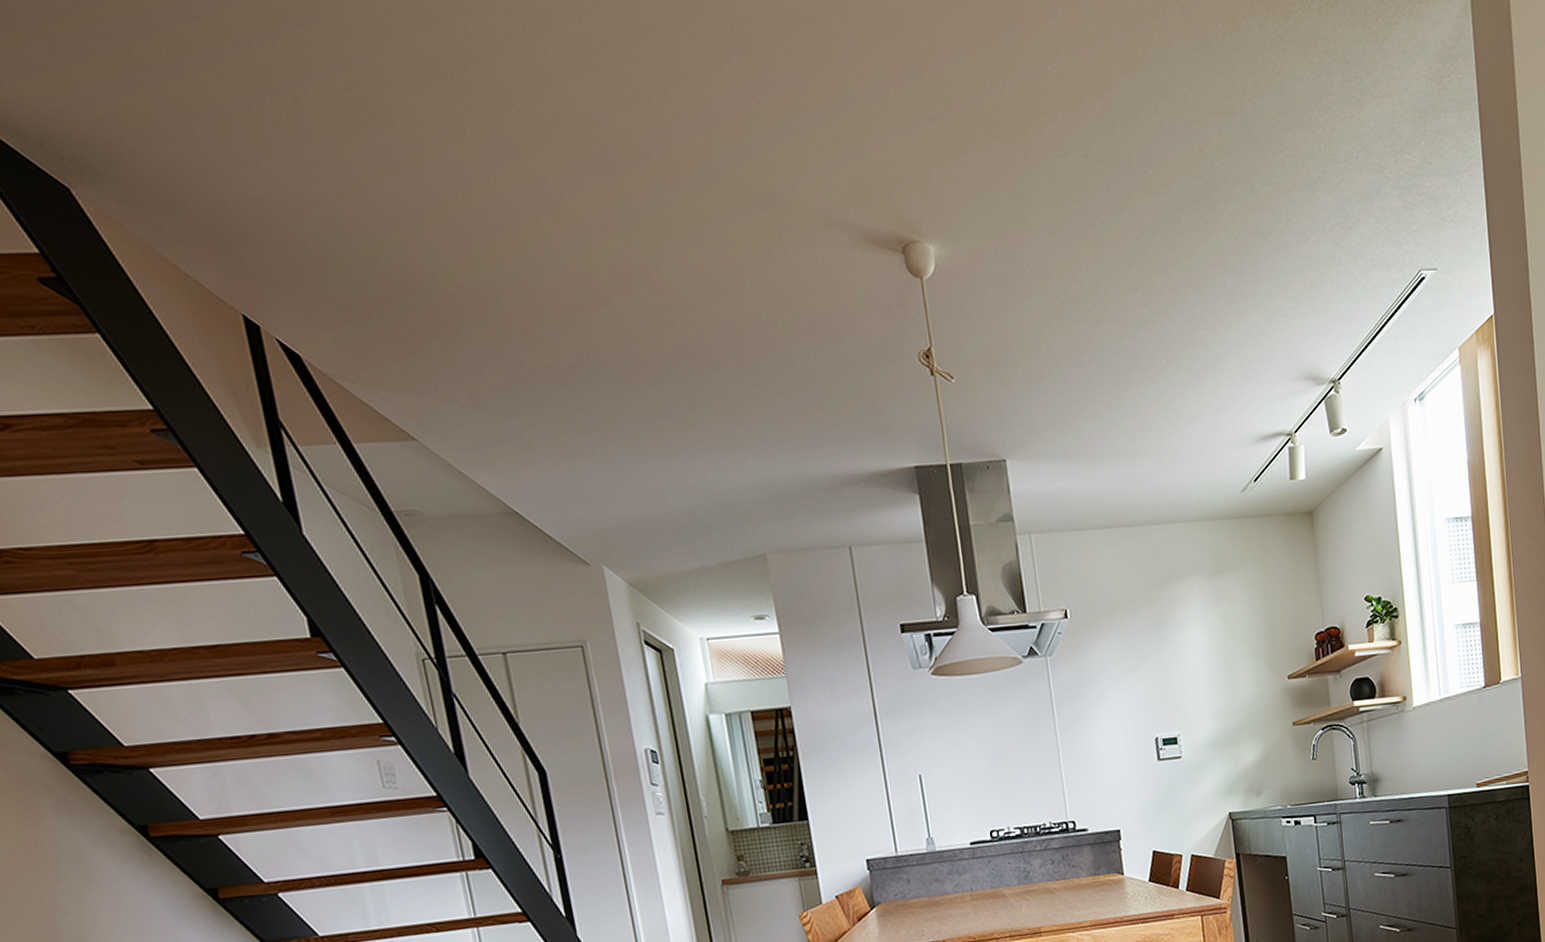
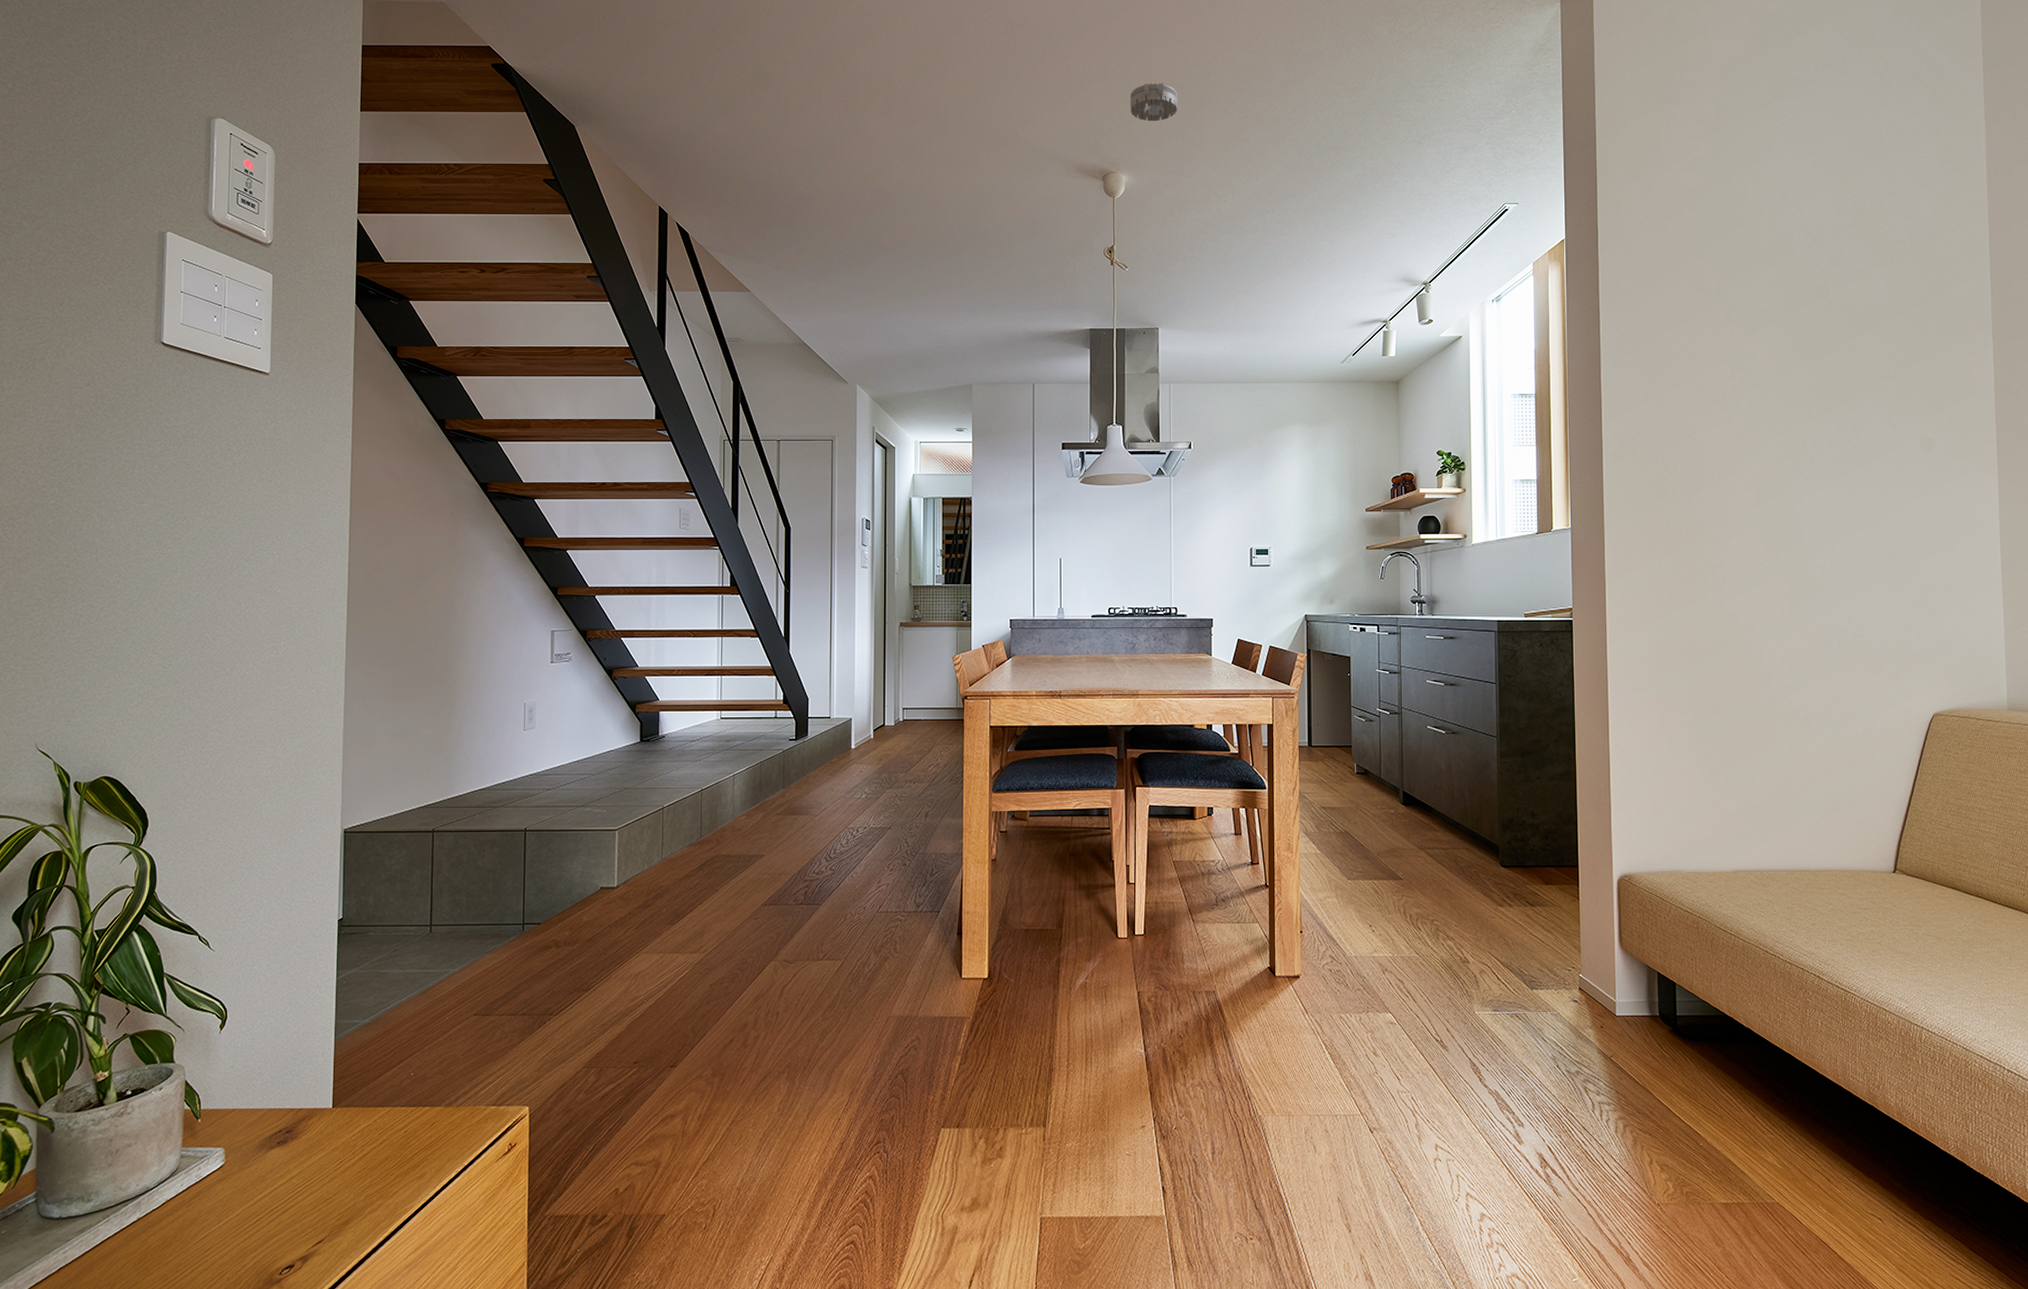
smoke detector: none [923,106,992,166] -> present [1130,82,1177,122]

